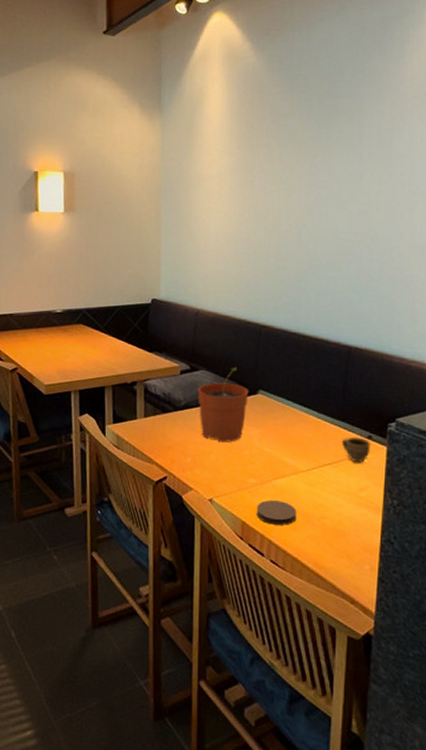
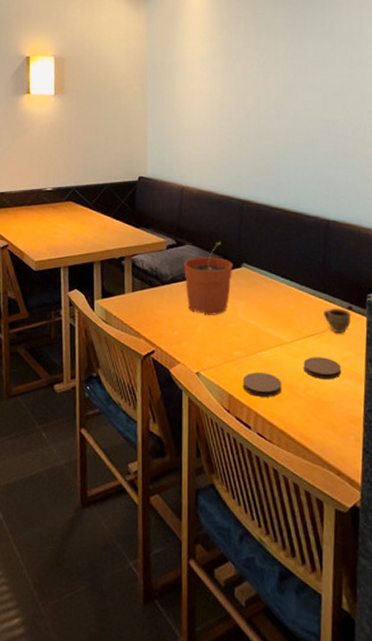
coaster: none [319,486,358,509] -> present [303,357,341,380]

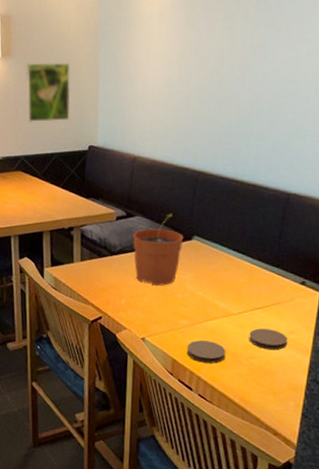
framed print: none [77,100,121,155] -> present [25,63,71,123]
cup: present [324,308,352,334] -> none [275,282,304,308]

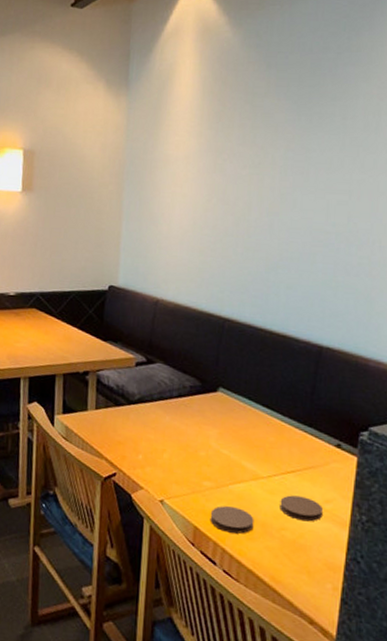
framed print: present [25,63,71,123] -> none [45,198,93,259]
plant pot: present [133,213,184,286] -> none [153,361,208,442]

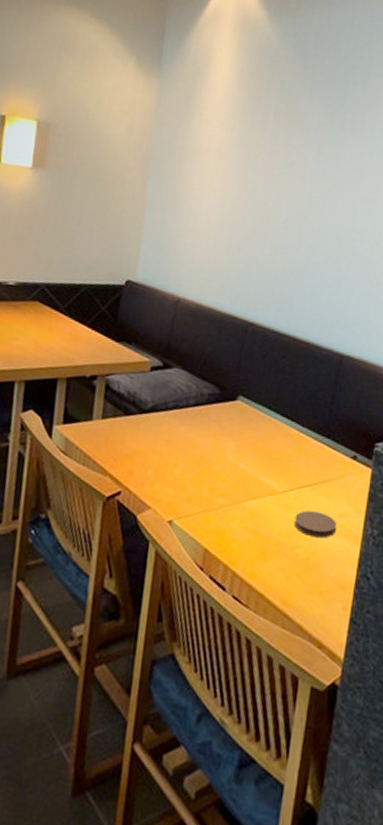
coaster: present [210,506,254,534] -> none [221,525,268,555]

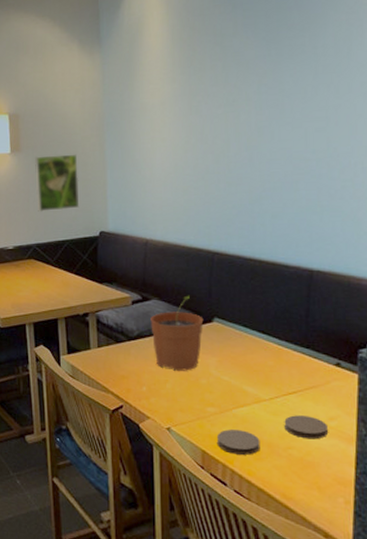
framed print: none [54,178,114,249] -> present [35,154,80,213]
plant pot: none [167,367,228,455] -> present [150,295,204,371]
coaster: none [221,525,268,555] -> present [216,429,260,455]

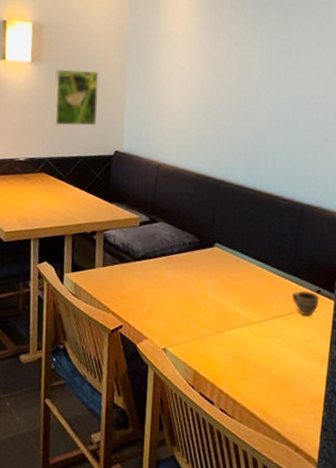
plant pot: present [150,295,204,371] -> none [156,220,206,293]
coaster: present [216,429,260,455] -> none [208,350,247,375]
coaster: present [284,415,328,440] -> none [269,337,305,360]
cup: none [307,364,340,392] -> present [292,291,320,316]

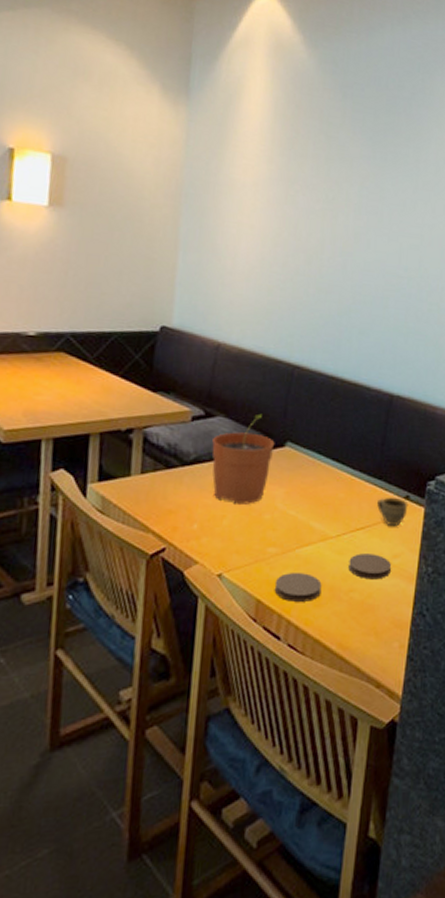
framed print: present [53,69,99,127] -> none [78,217,142,293]
plant pot: none [156,220,206,293] -> present [211,413,275,504]
coaster: none [208,350,247,375] -> present [274,573,322,602]
coaster: none [269,337,305,360] -> present [348,553,391,580]

